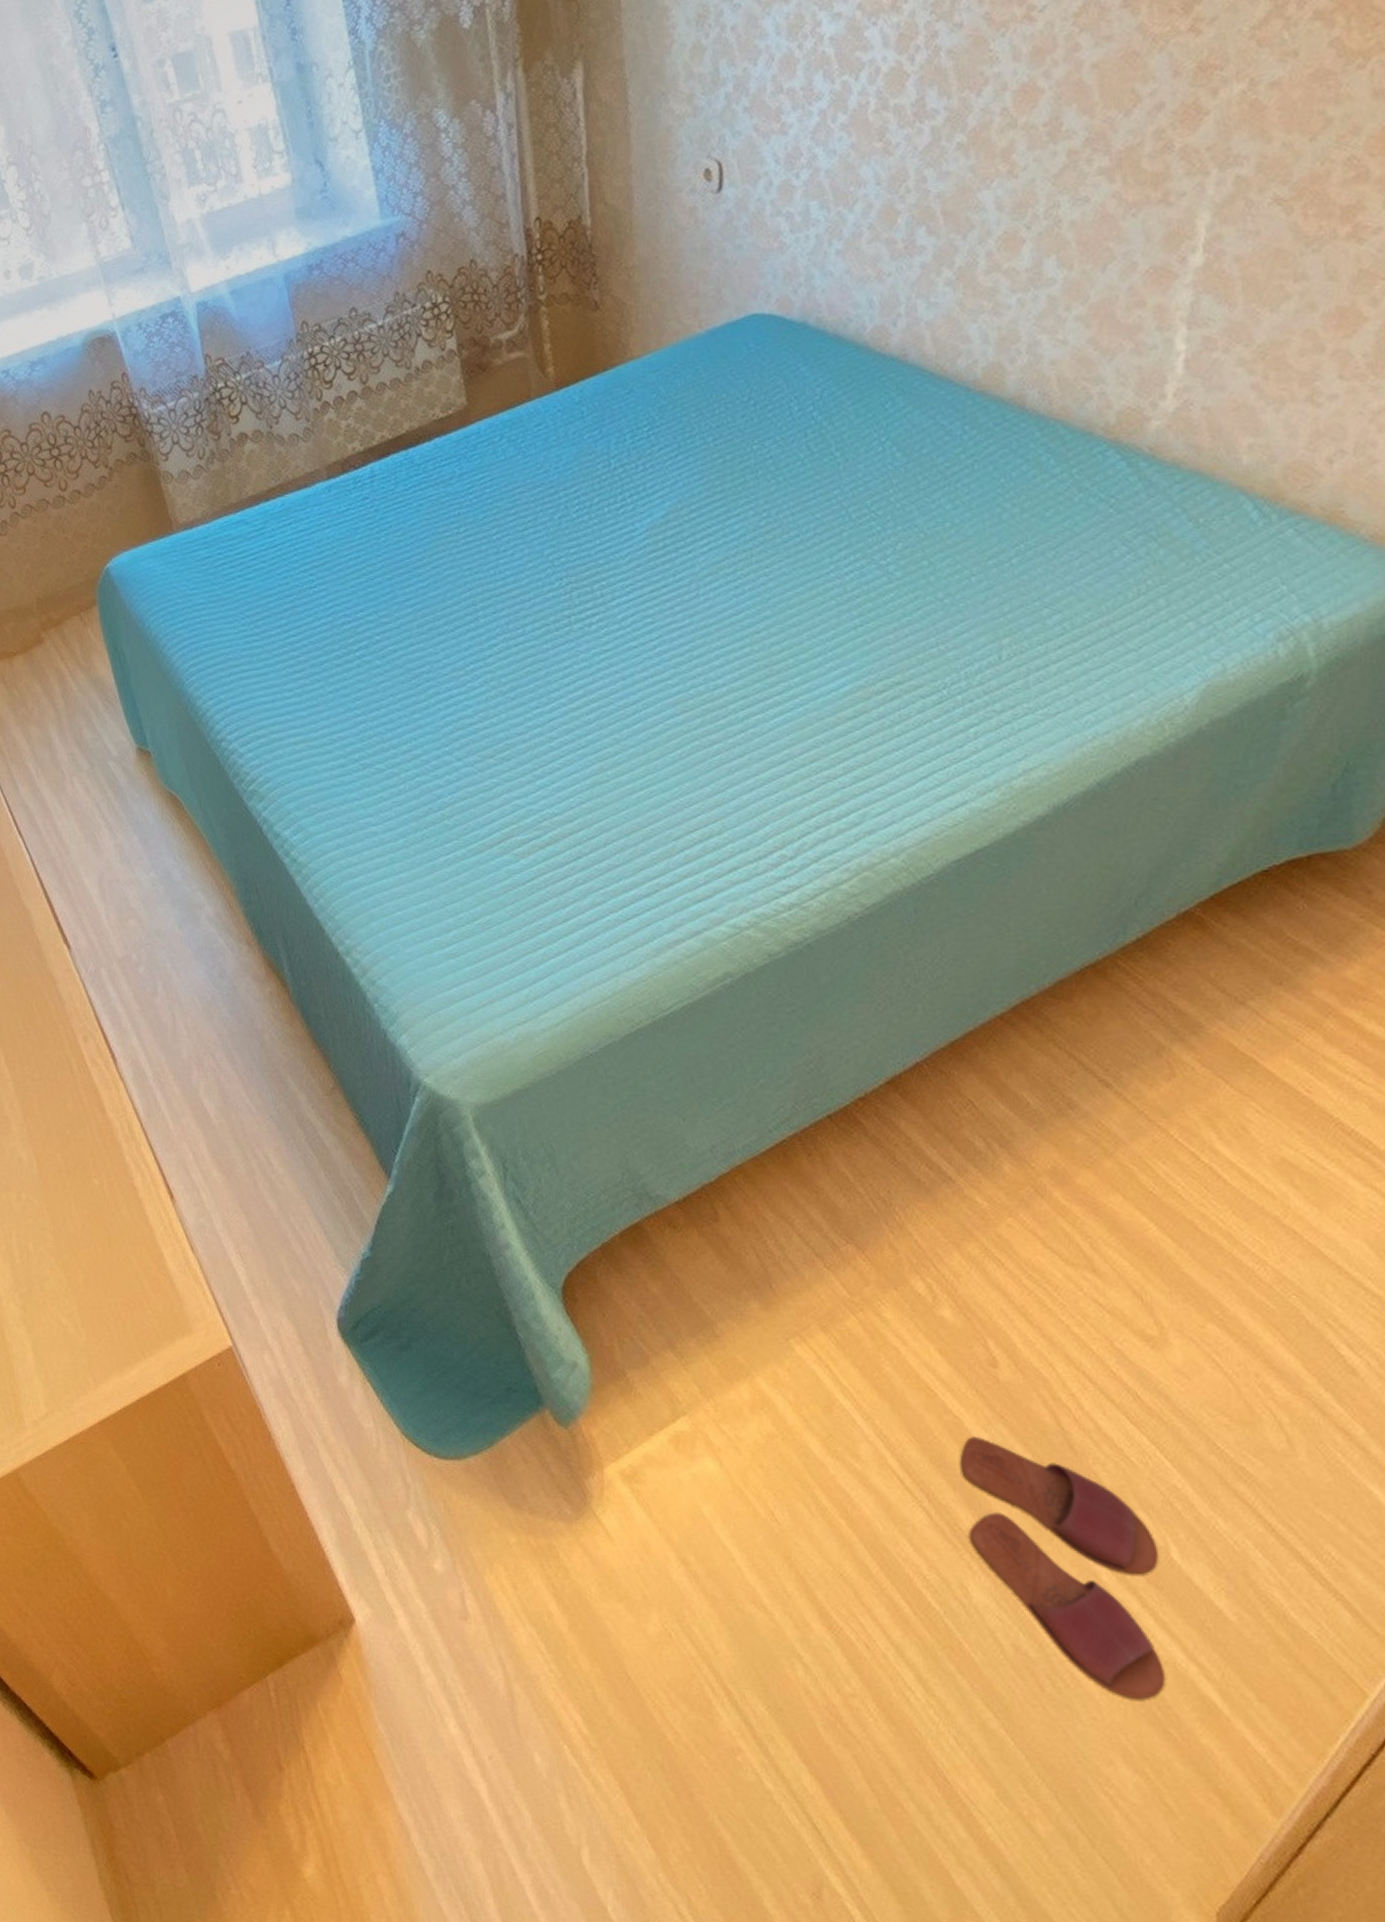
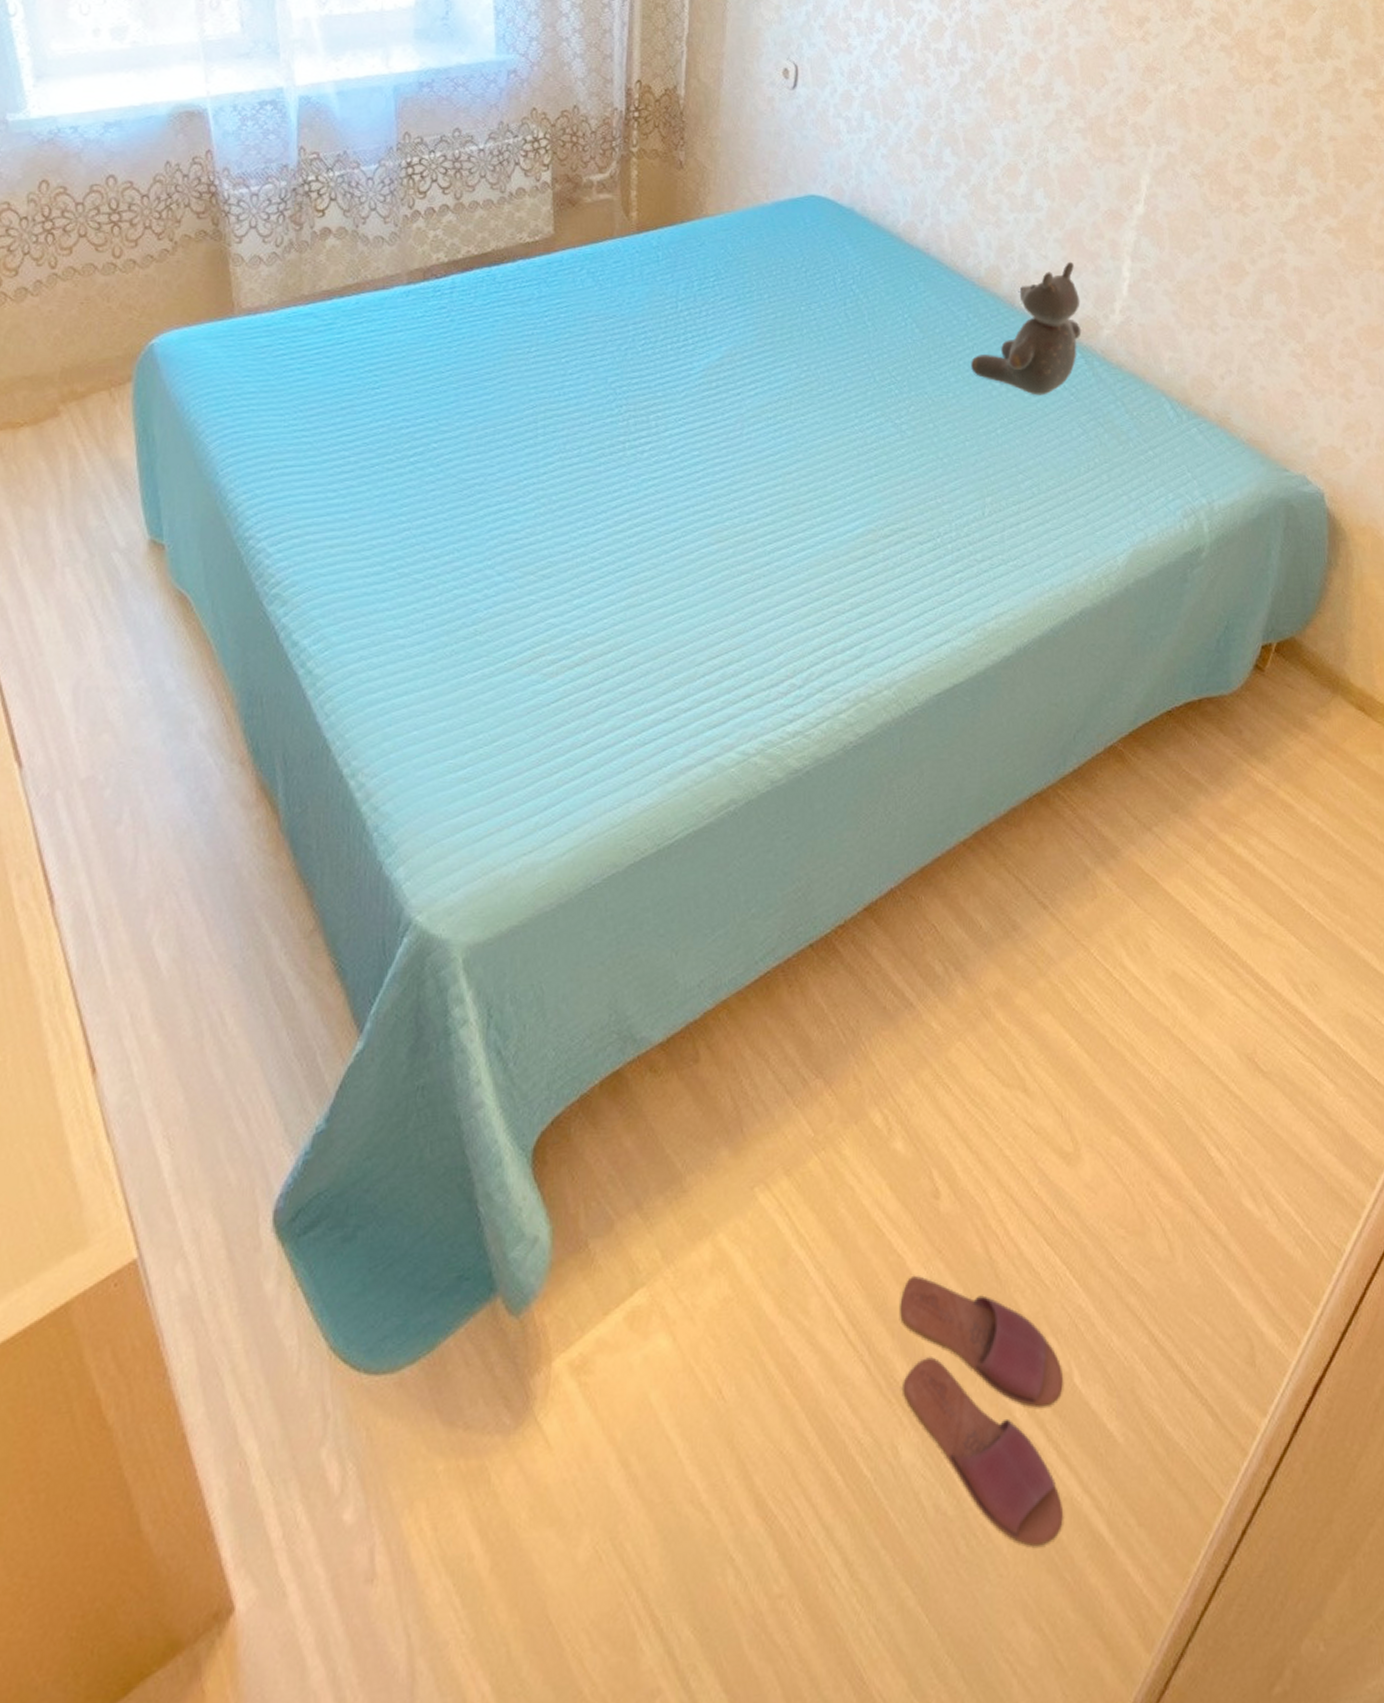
stuffed bear: none [971,342,1120,513] -> present [971,261,1082,396]

